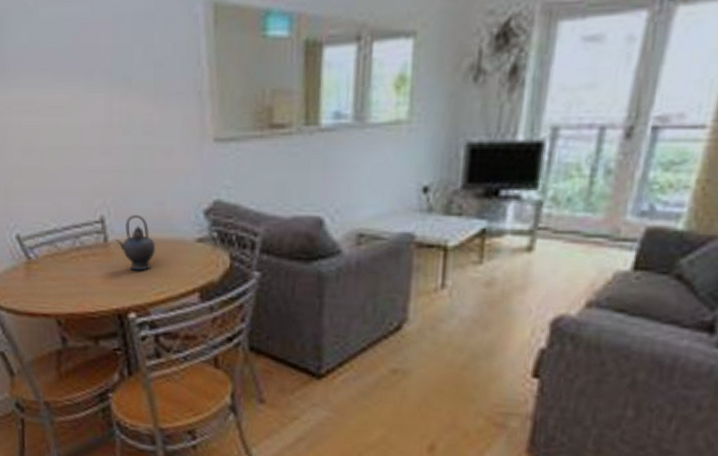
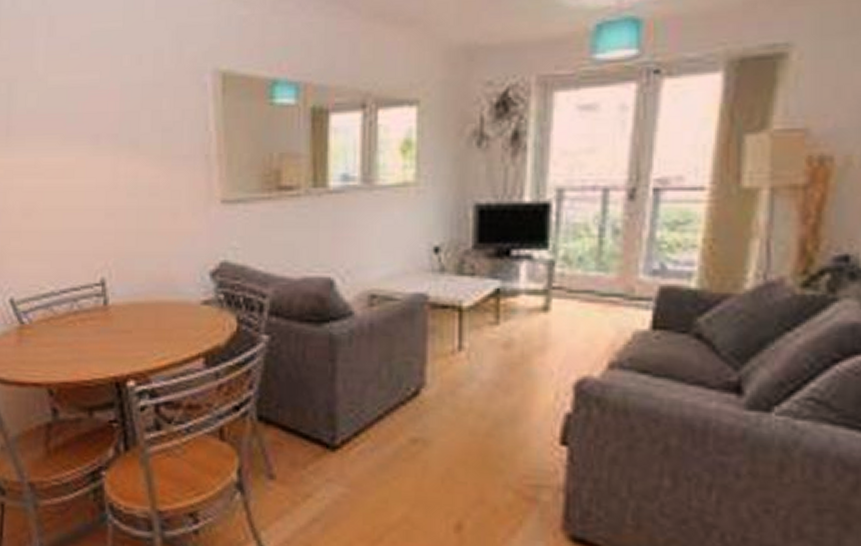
teapot: present [115,215,156,271] -> none [116,277,159,335]

